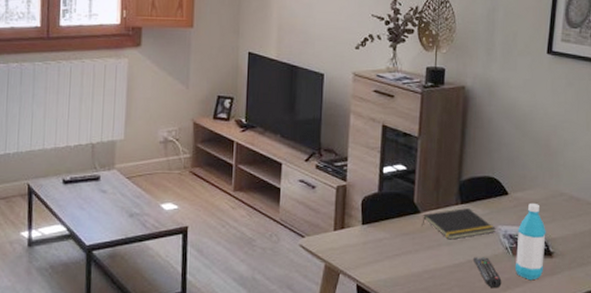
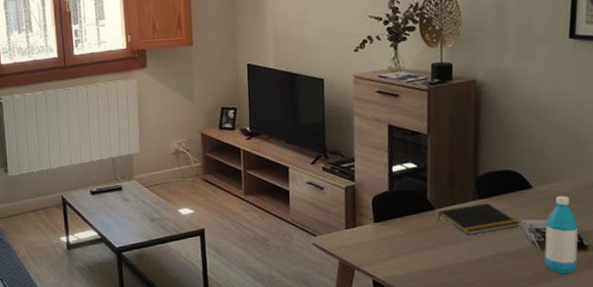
remote control: present [472,257,502,287] -> none [495,252,530,282]

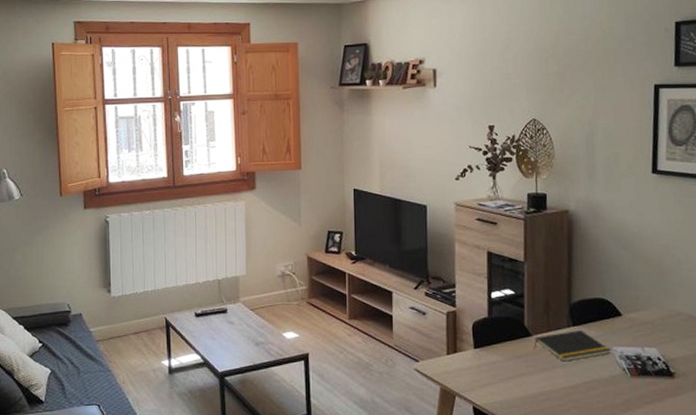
water bottle: present [544,195,579,275] -> none [634,323,666,402]

